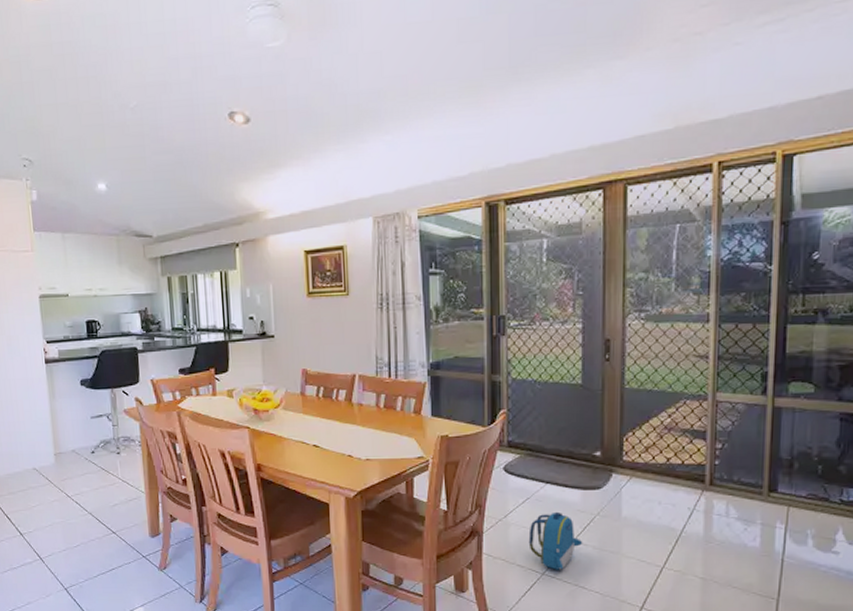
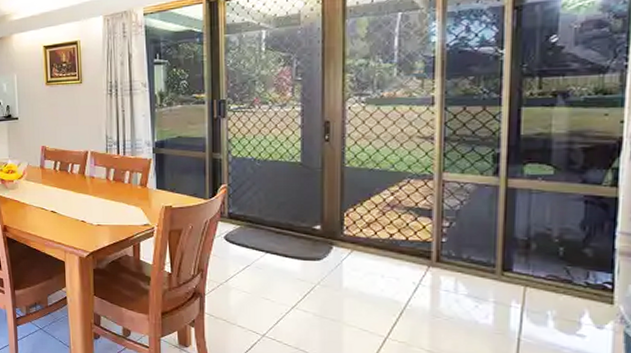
backpack: present [528,511,583,570] -> none [249,279,303,333]

